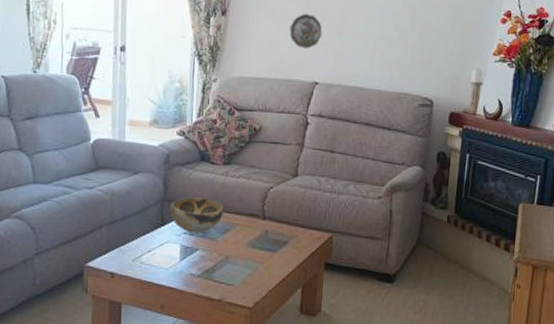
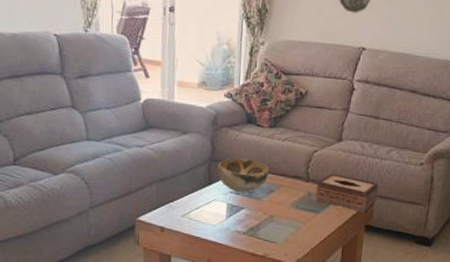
tissue box: none [272,210,337,251] -> present [315,173,379,213]

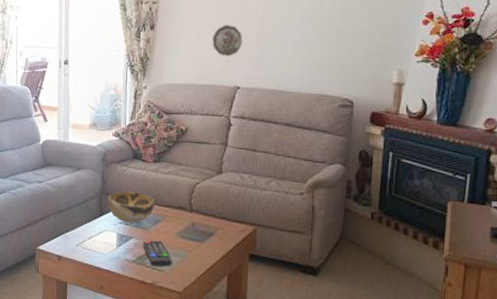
remote control: none [255,210,286,239] -> present [143,240,172,267]
tissue box: present [315,173,379,213] -> none [199,204,260,243]

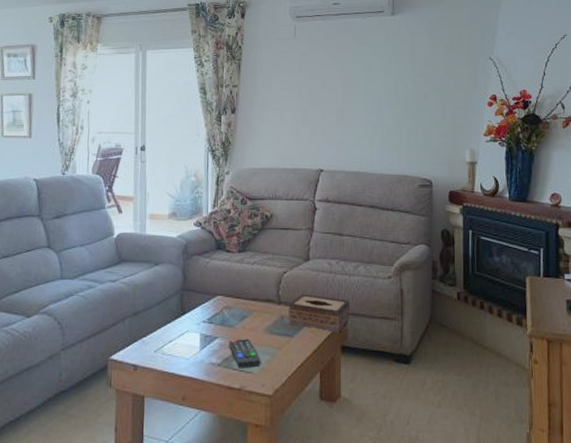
decorative bowl: present [108,191,154,224] -> none [190,286,240,321]
tissue box: none [199,204,260,243] -> present [288,294,350,333]
decorative plate: present [212,25,243,57] -> none [294,108,324,139]

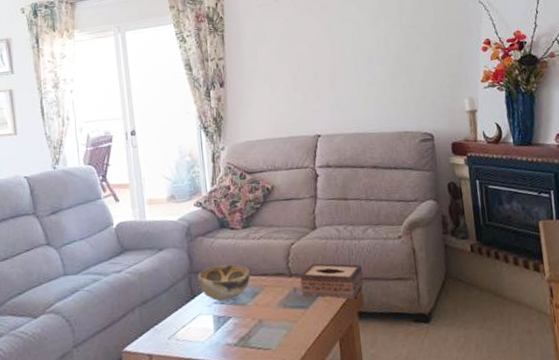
decorative bowl: none [190,286,240,321] -> present [198,264,250,302]
remote control: present [229,338,261,369] -> none [243,314,278,347]

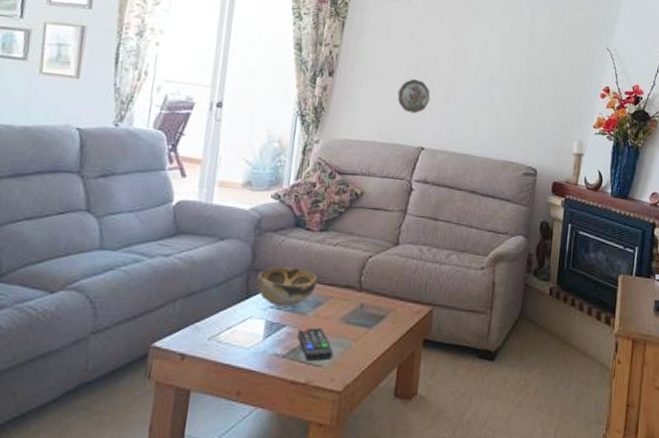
remote control: none [243,314,278,347] -> present [297,327,333,362]
decorative plate: none [285,73,317,106] -> present [397,79,431,114]
tissue box: present [300,263,364,300] -> none [368,281,438,326]

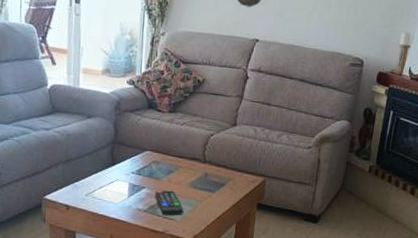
decorative bowl: present [257,266,317,308] -> none [120,141,168,174]

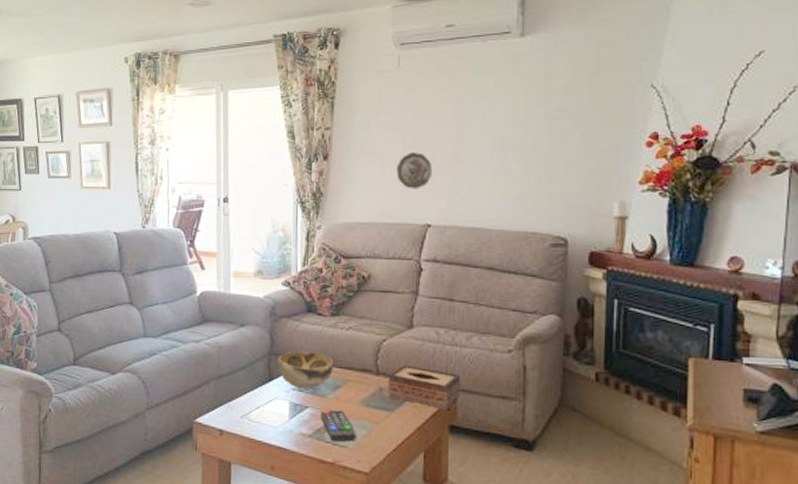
decorative bowl: none [120,141,168,174] -> present [278,351,333,390]
tissue box: none [211,156,270,193] -> present [388,365,461,411]

